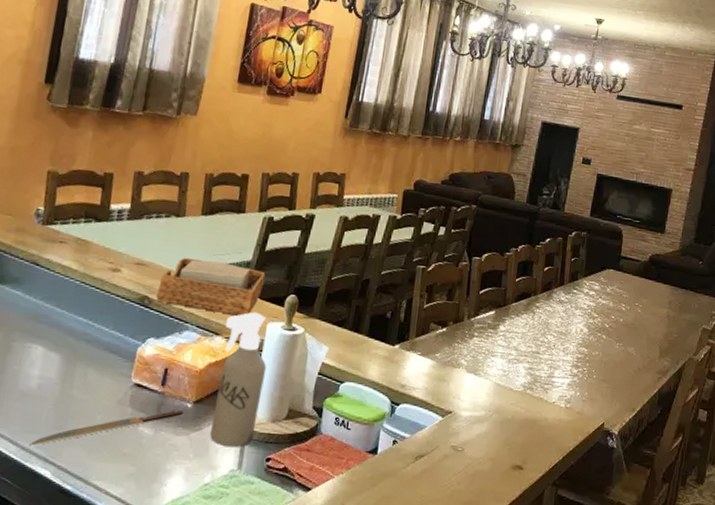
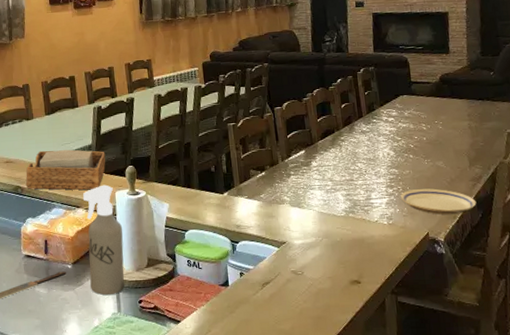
plate: none [583,373,658,408] -> present [400,188,477,215]

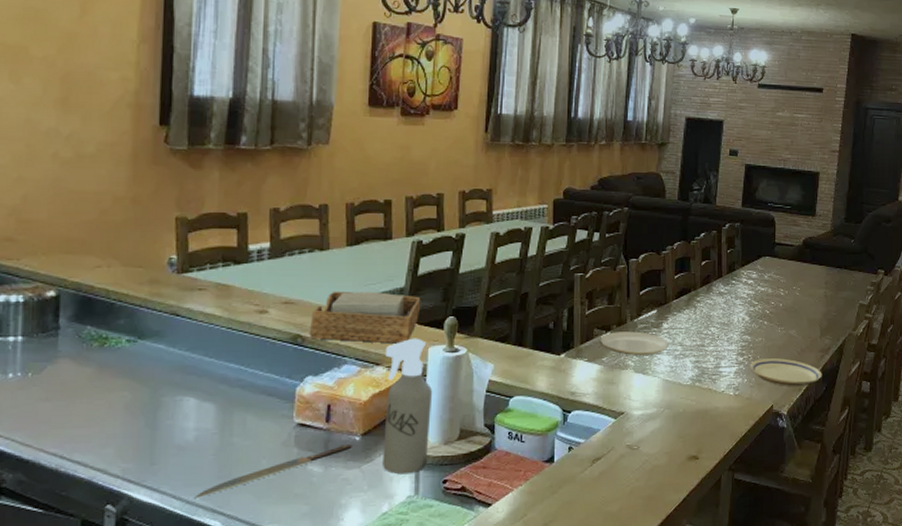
plate: none [256,170,321,192] -> present [600,331,670,355]

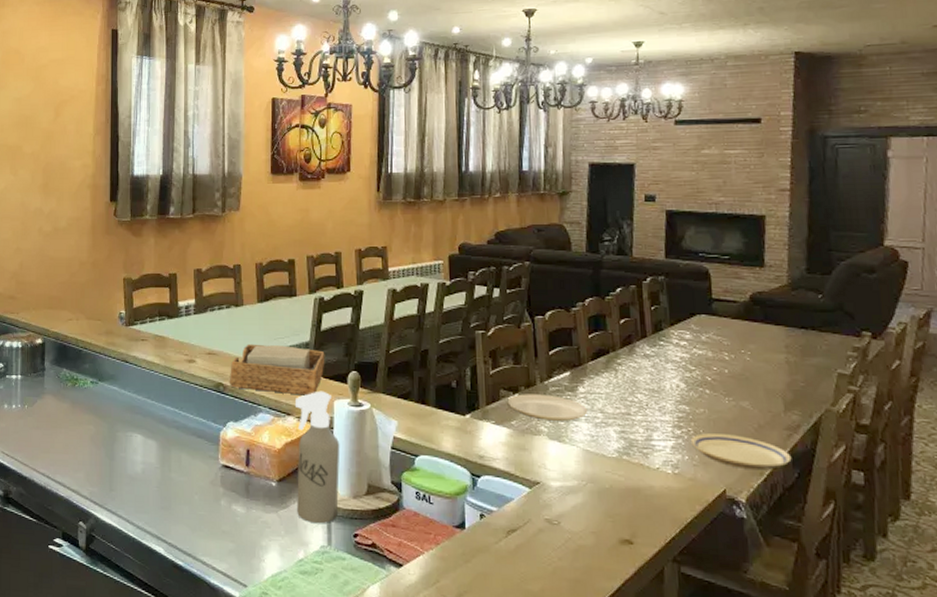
kitchen knife: present [194,444,352,499] -> none [143,489,269,525]

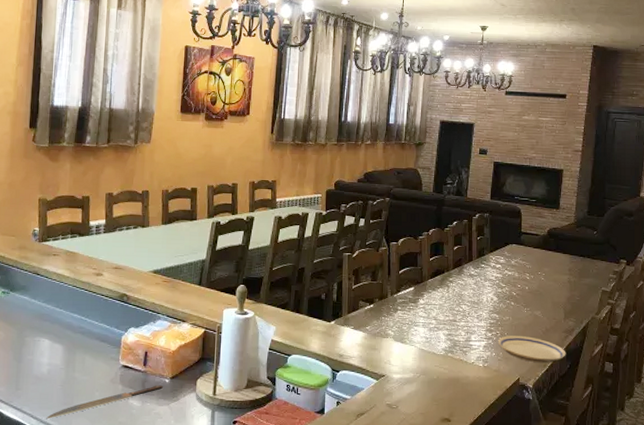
kitchen knife: none [143,489,269,525] -> present [46,385,163,419]
napkin holder: present [230,344,325,396] -> none [133,260,218,305]
spray bottle: present [294,391,340,524] -> none [186,301,227,414]
plate: present [507,394,588,421] -> none [364,304,425,326]

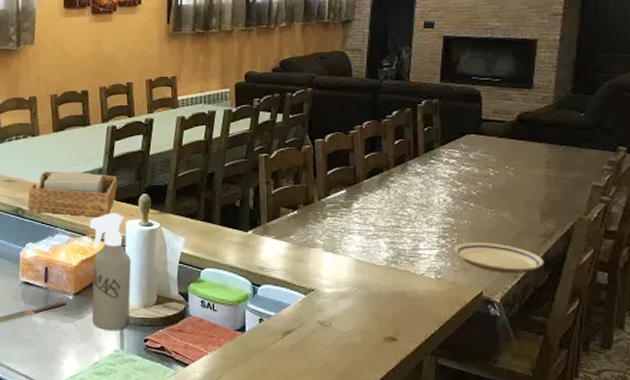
napkin holder: none [133,260,218,305] -> present [28,171,118,217]
spray bottle: none [186,301,227,414] -> present [89,212,132,331]

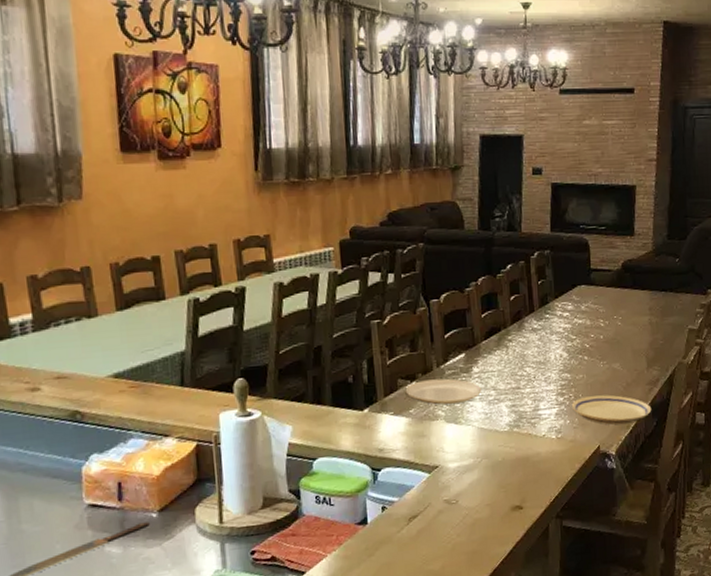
napkin holder: present [28,171,118,217] -> none [88,358,206,415]
spray bottle: present [89,212,132,331] -> none [172,404,232,549]
plate: none [287,211,361,234] -> present [405,378,482,405]

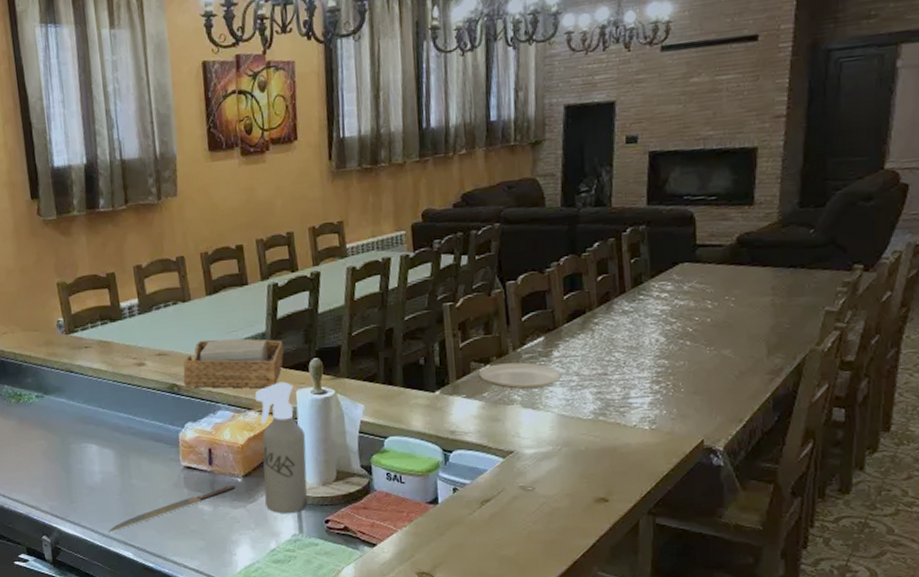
napkin holder: none [88,358,206,415] -> present [183,338,284,389]
spray bottle: none [172,404,232,549] -> present [255,381,308,514]
plate: present [571,395,652,425] -> none [669,384,772,418]

